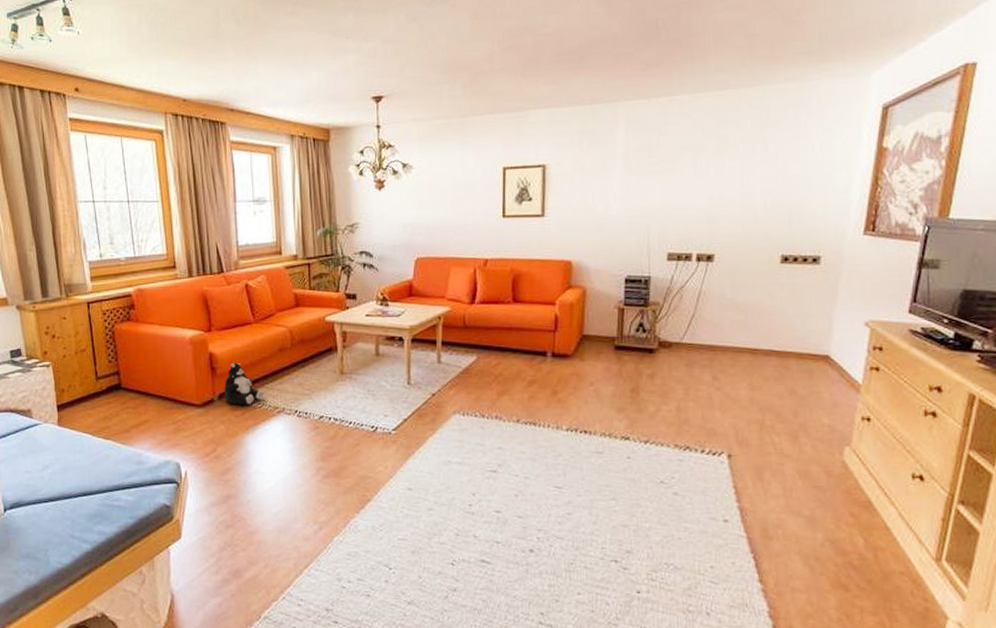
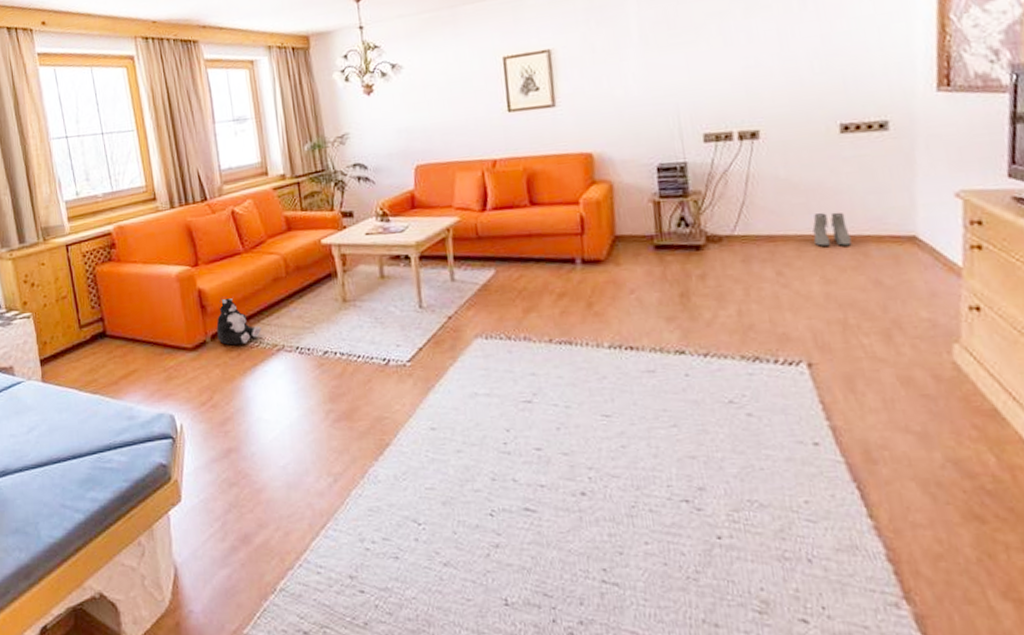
boots: none [747,330,777,359] -> present [812,212,852,247]

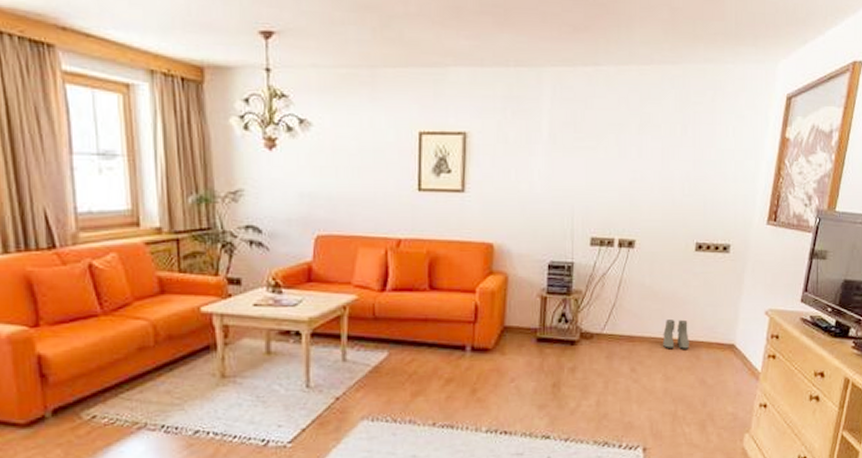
plush toy: present [216,296,261,346] -> none [60,365,119,422]

